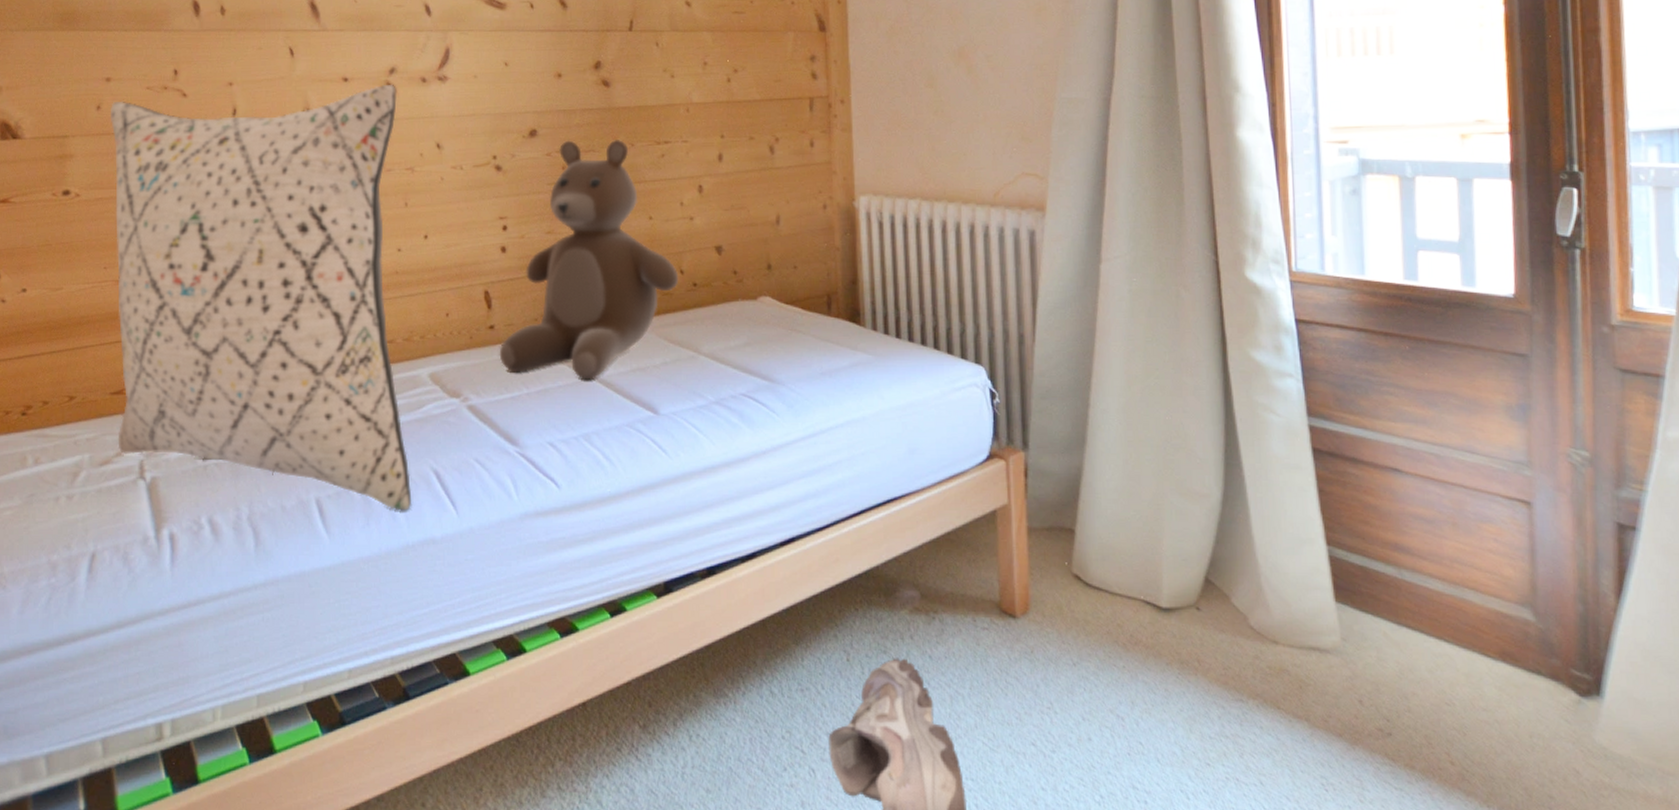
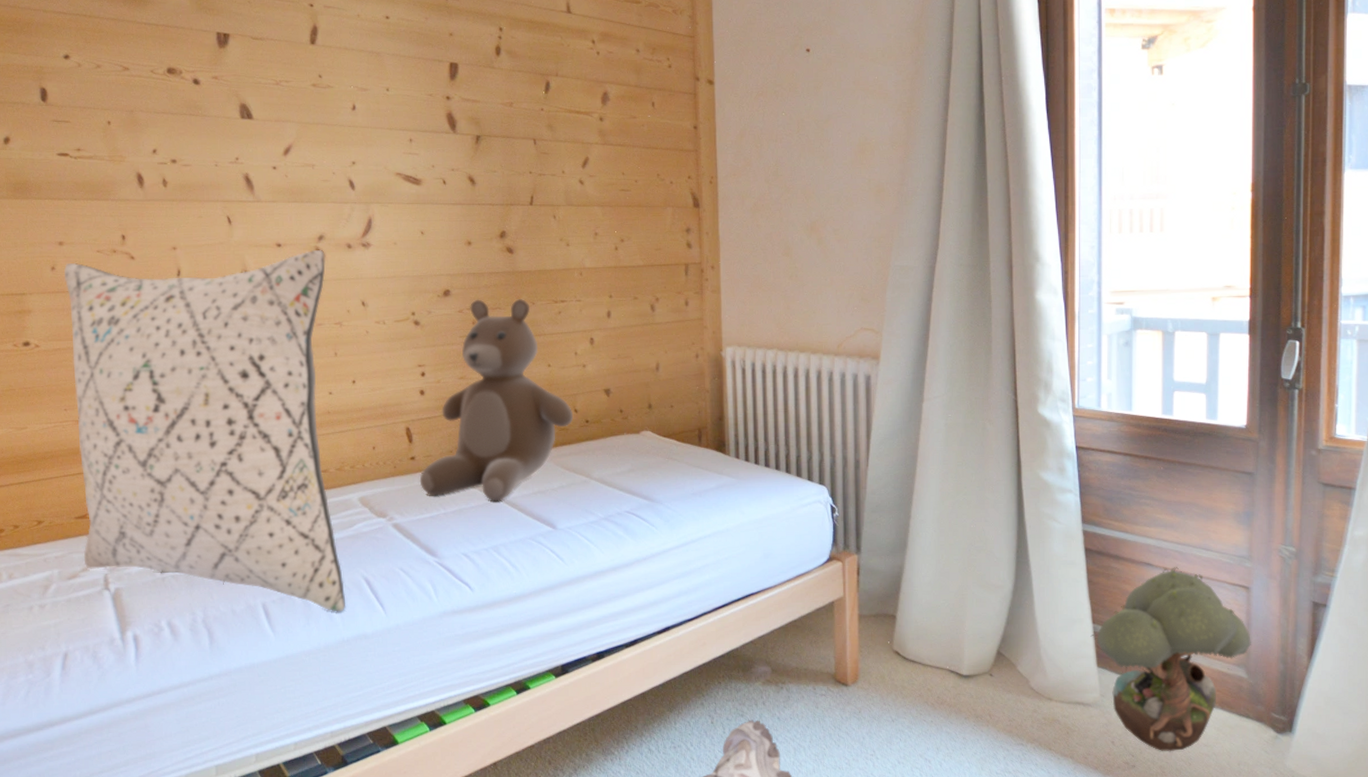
decorative tree: none [1325,474,1538,717] -> present [1090,567,1251,752]

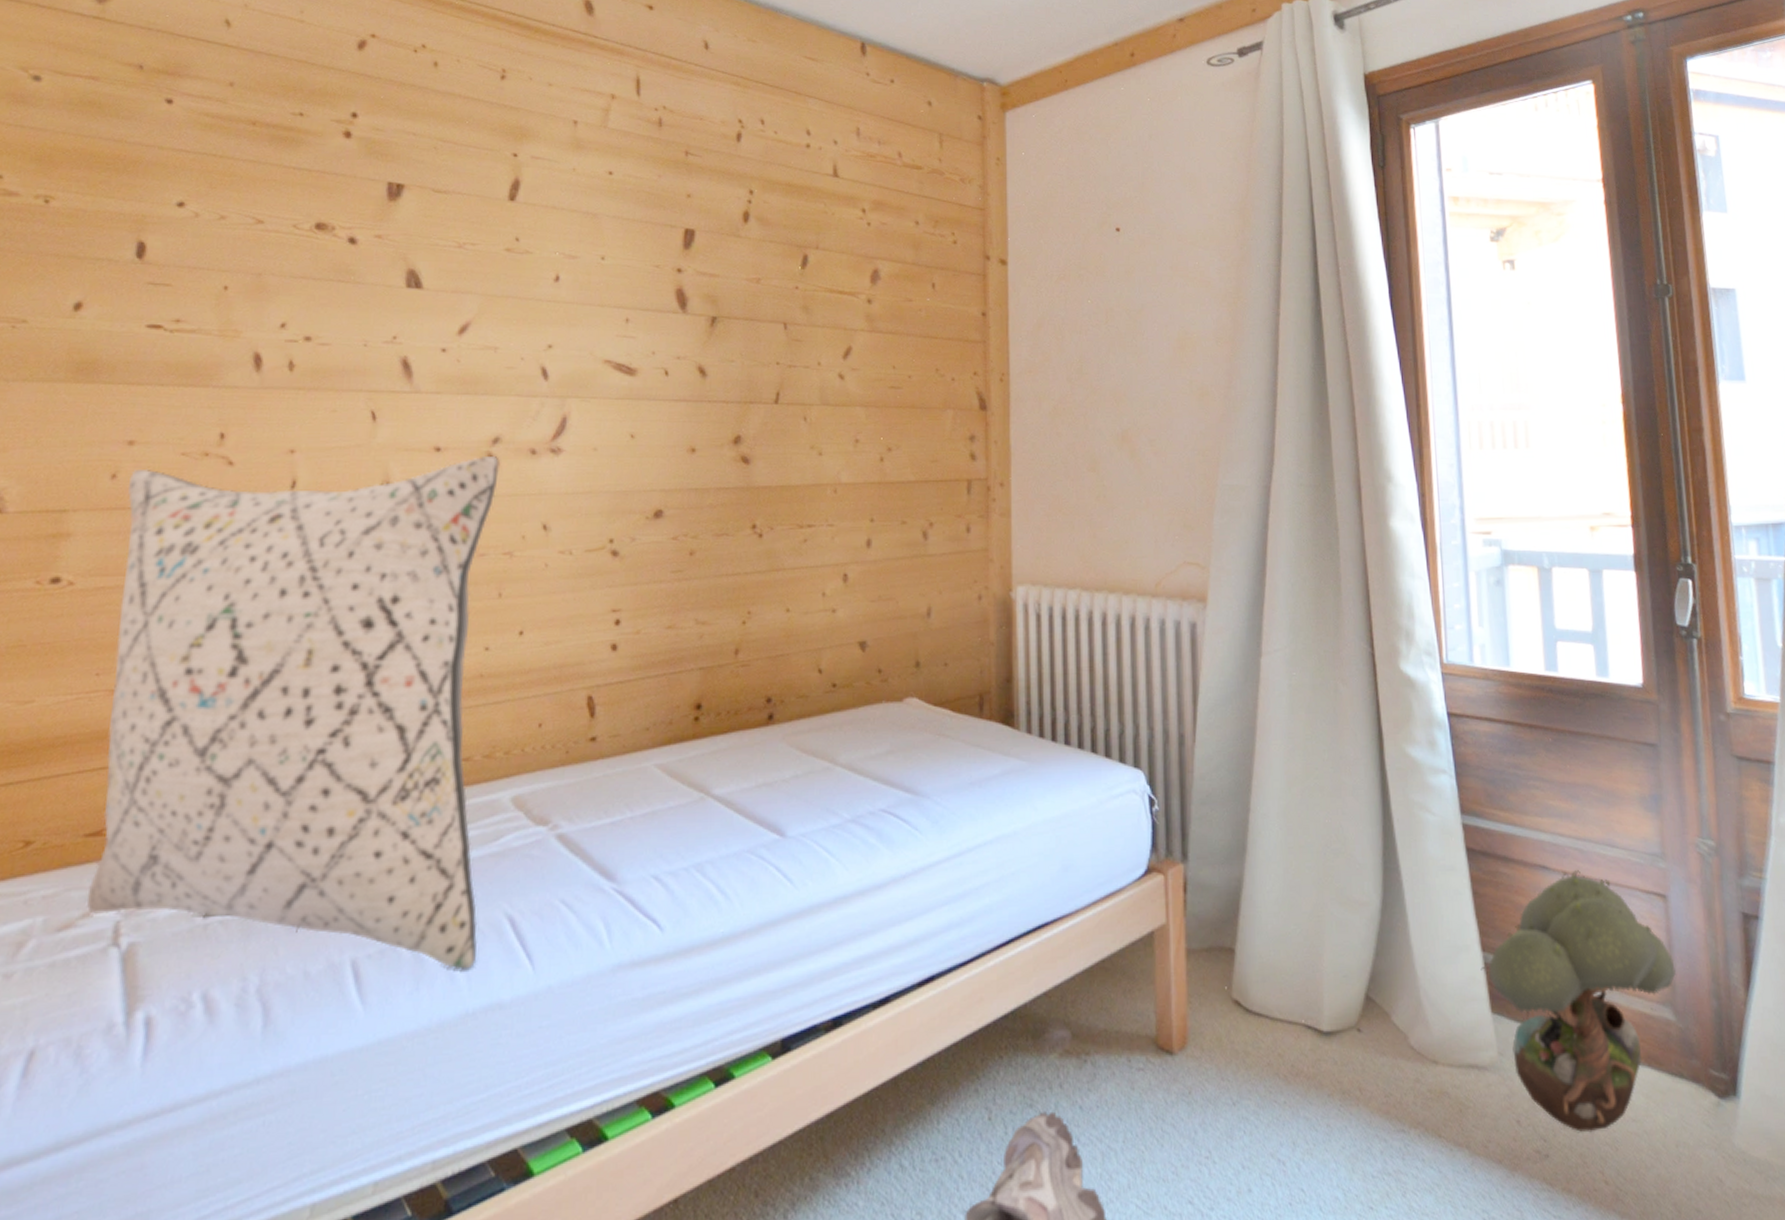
bear: present [419,299,574,501] -> none [600,522,817,799]

